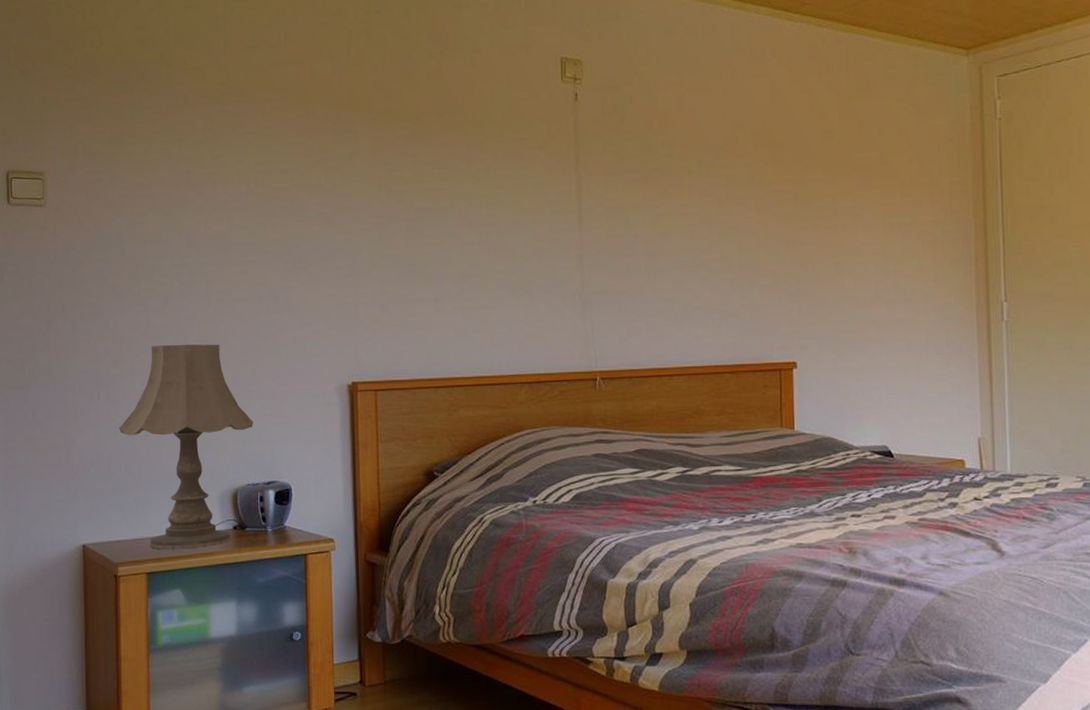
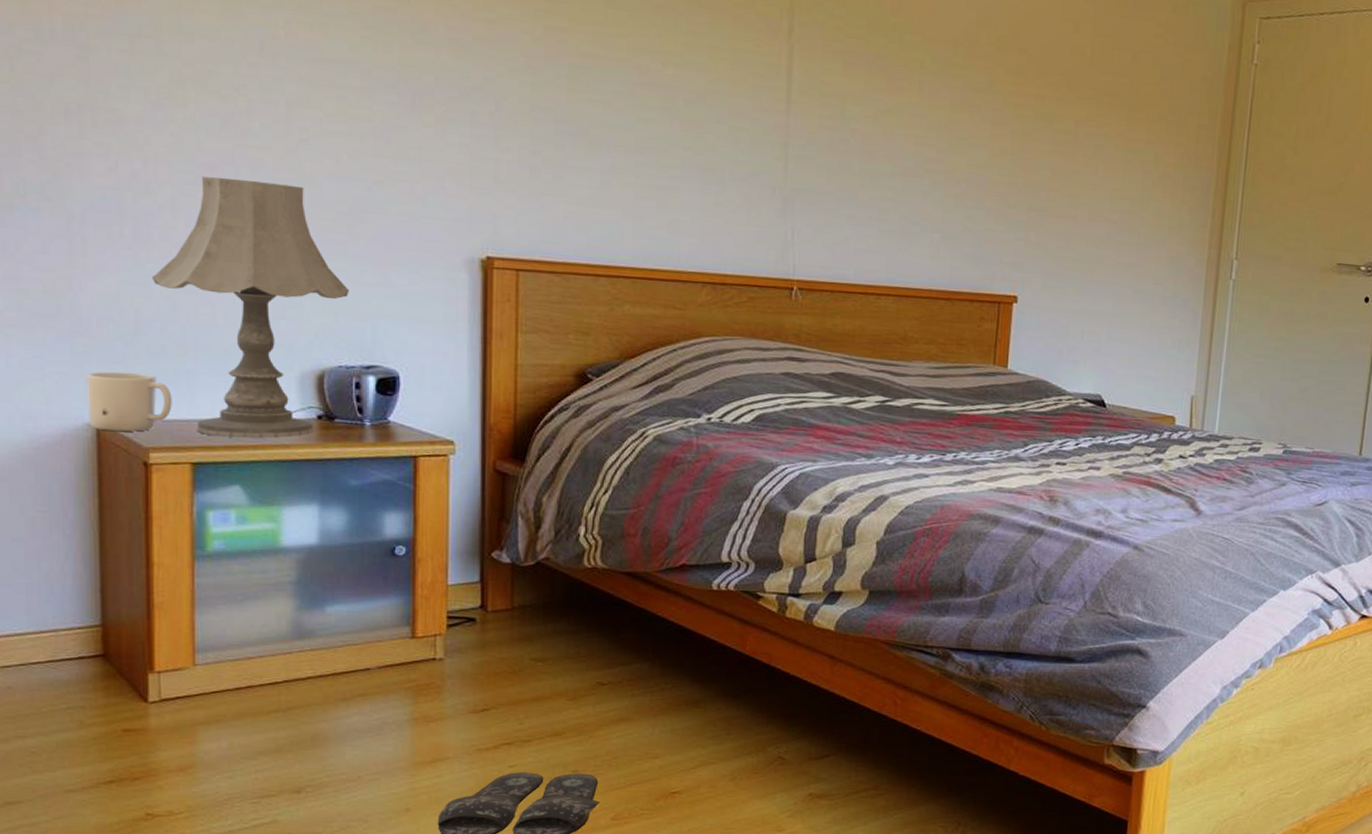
mug: none [76,504,133,552] -> present [85,371,172,432]

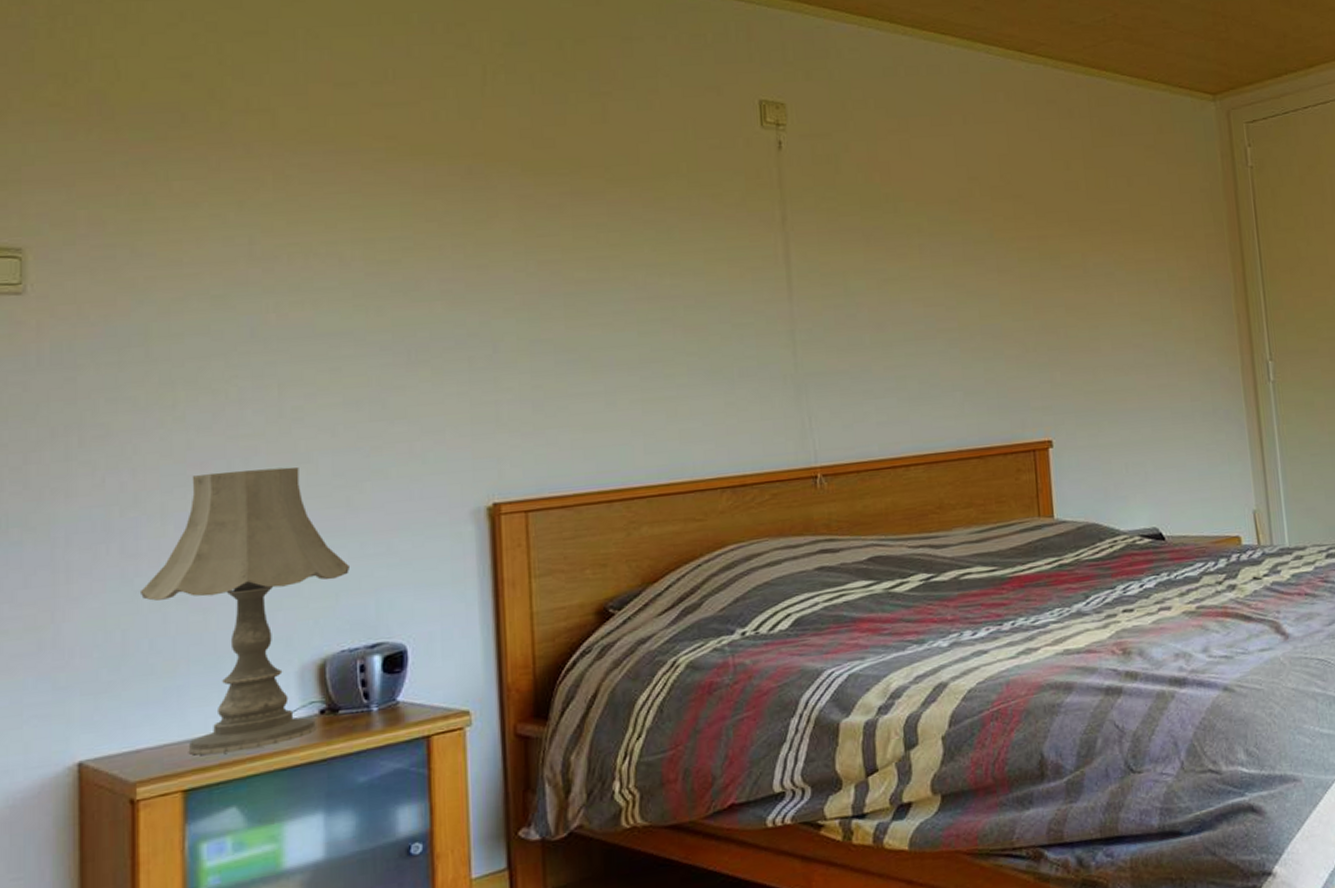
mug: present [85,371,172,432] -> none [67,698,162,773]

